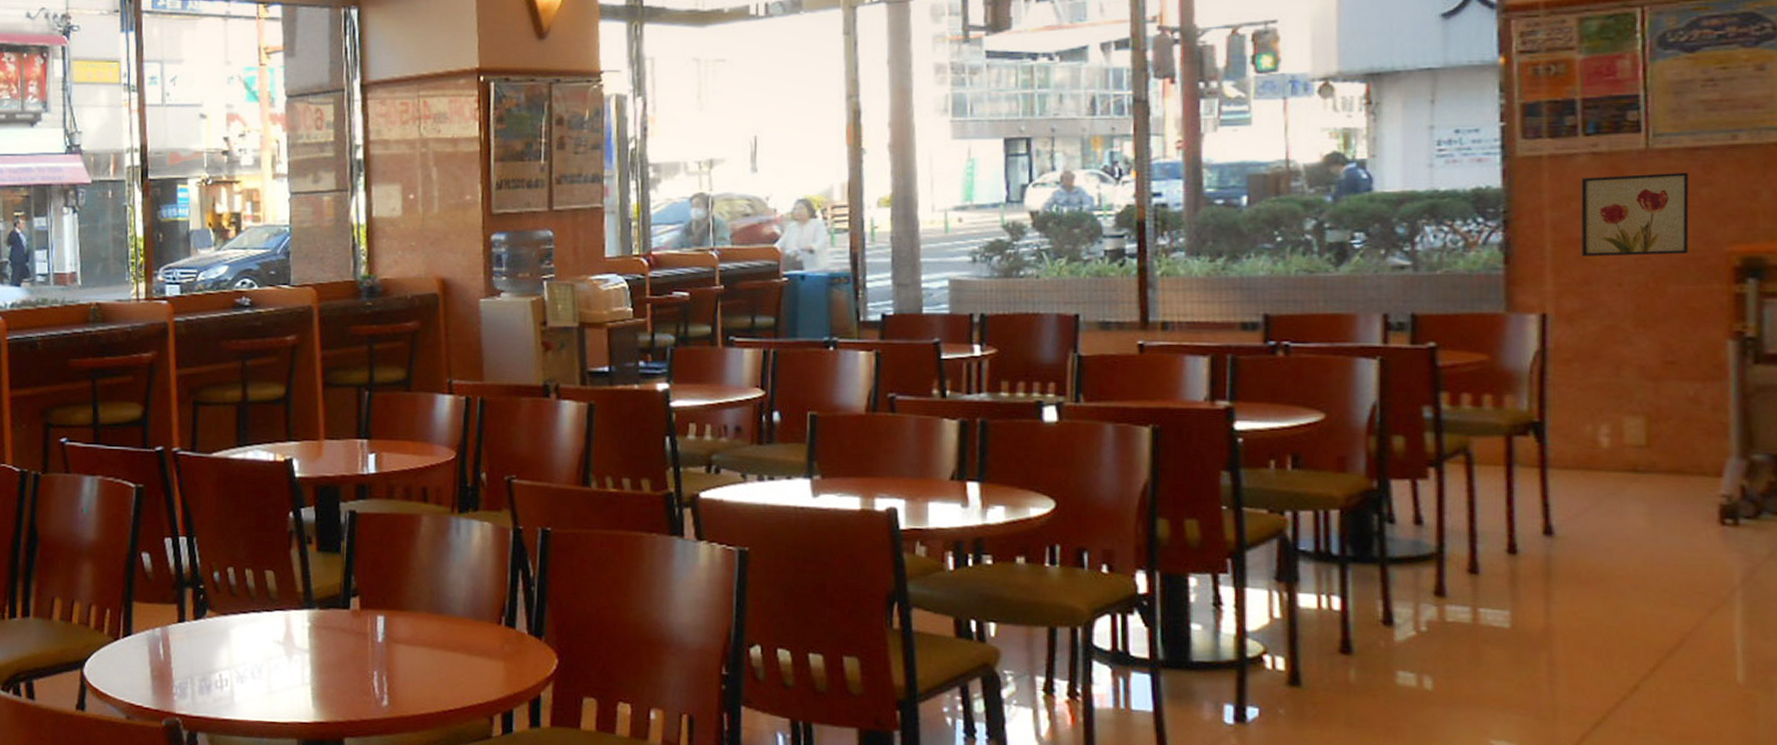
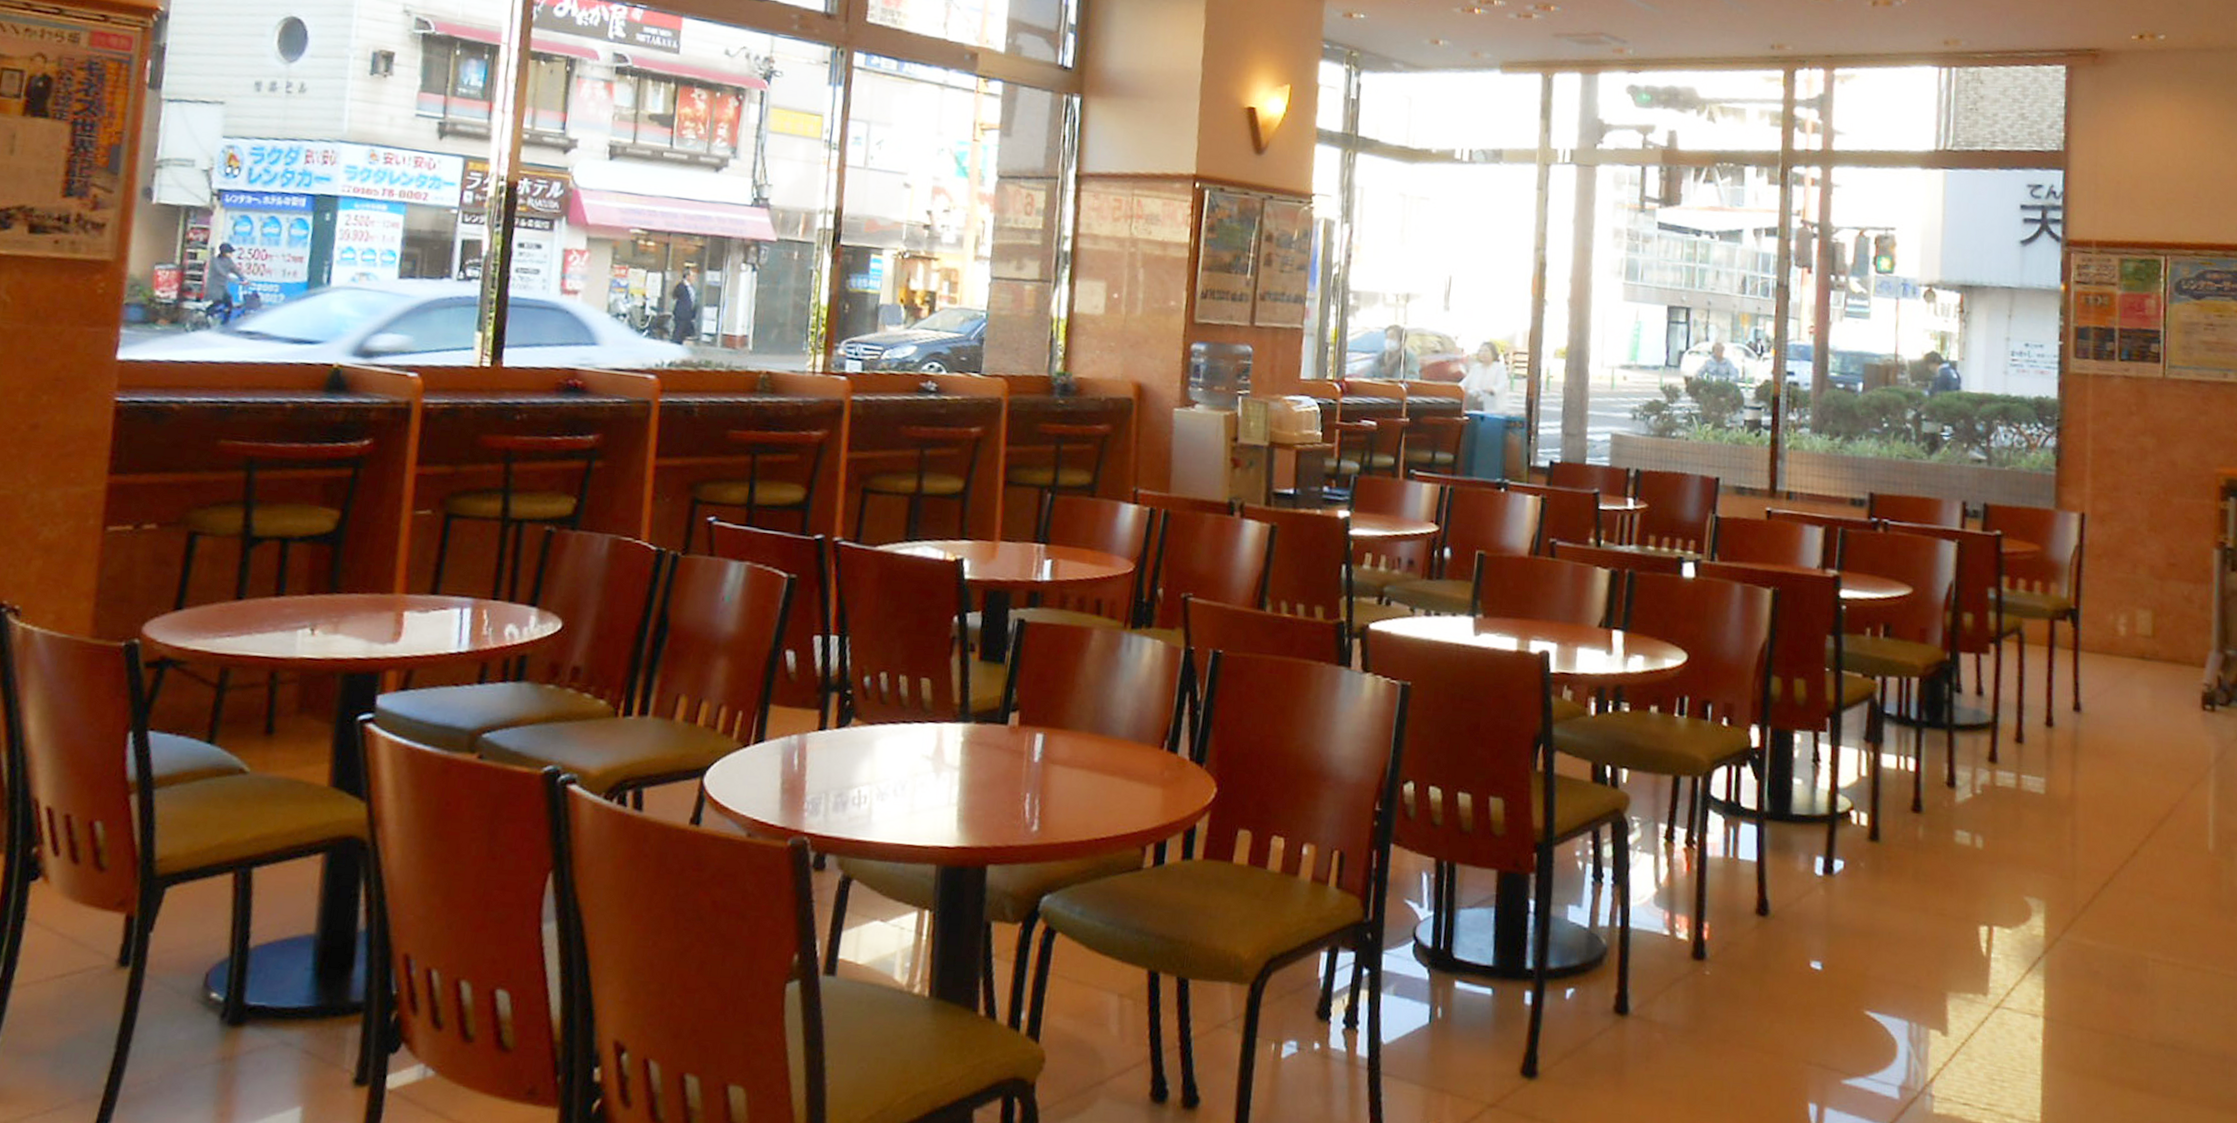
wall art: present [1581,172,1689,257] -> none [2113,397,2192,471]

